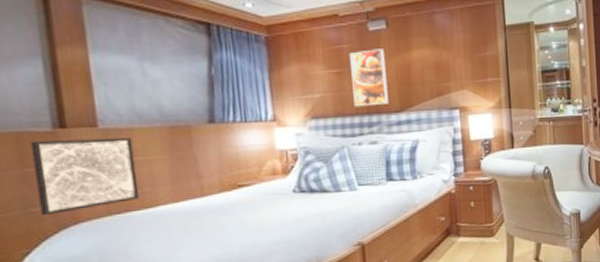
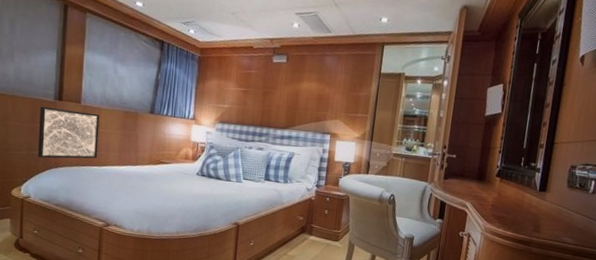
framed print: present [349,49,389,107] -> none [252,77,282,121]

